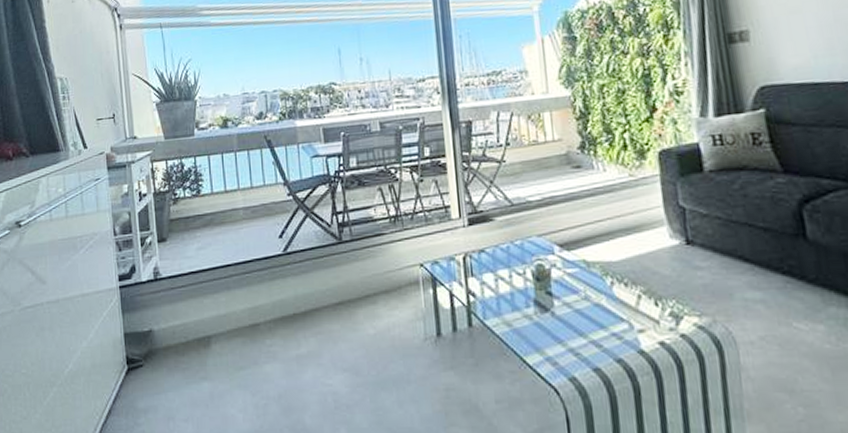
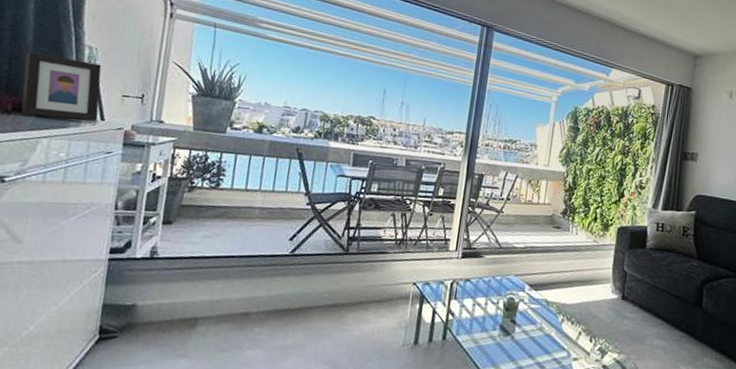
picture frame: none [13,93,81,160] -> present [20,51,102,123]

